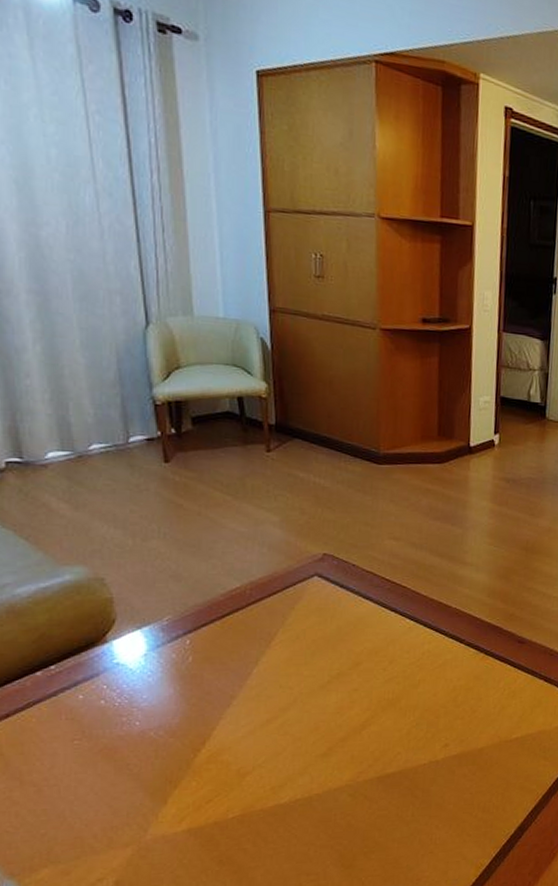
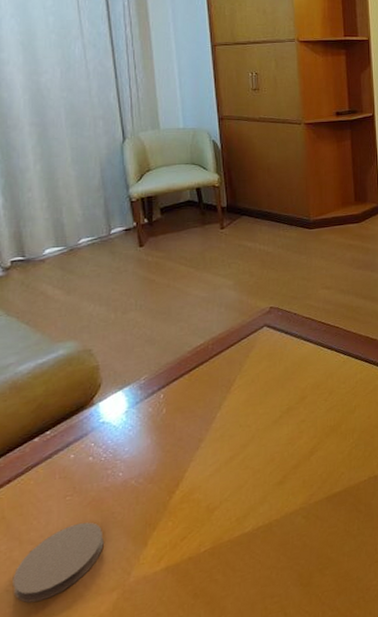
coaster: none [13,770,117,848] -> present [13,522,104,603]

